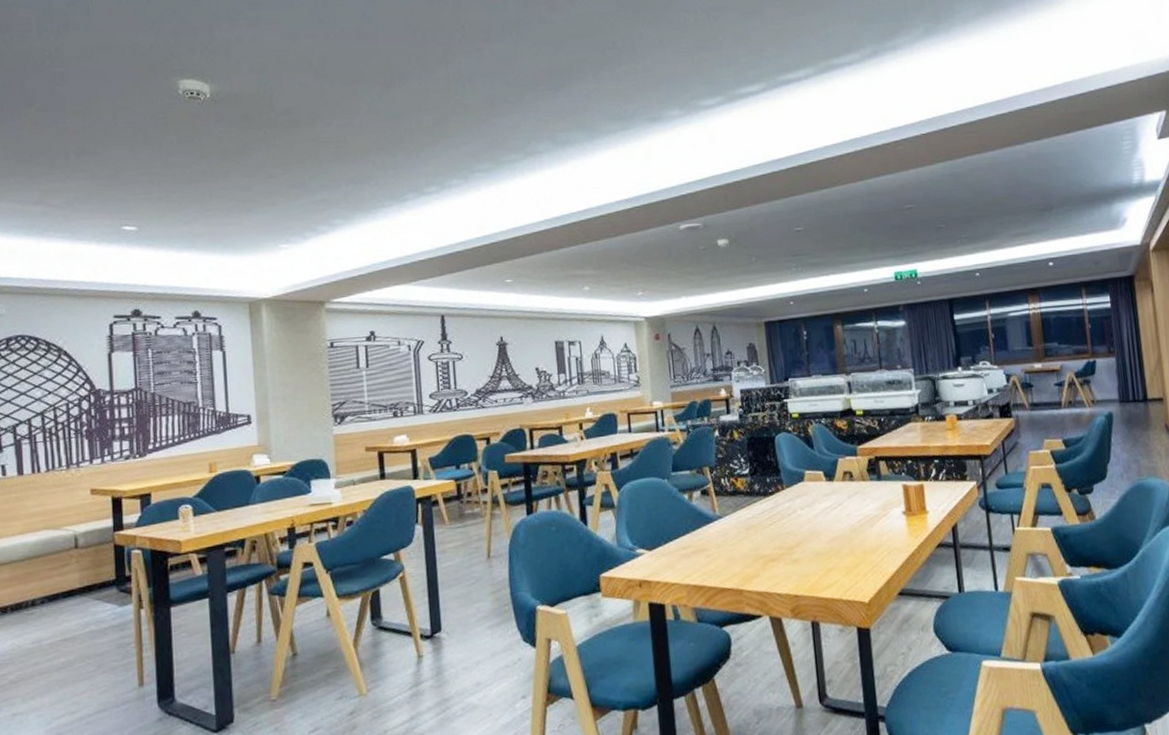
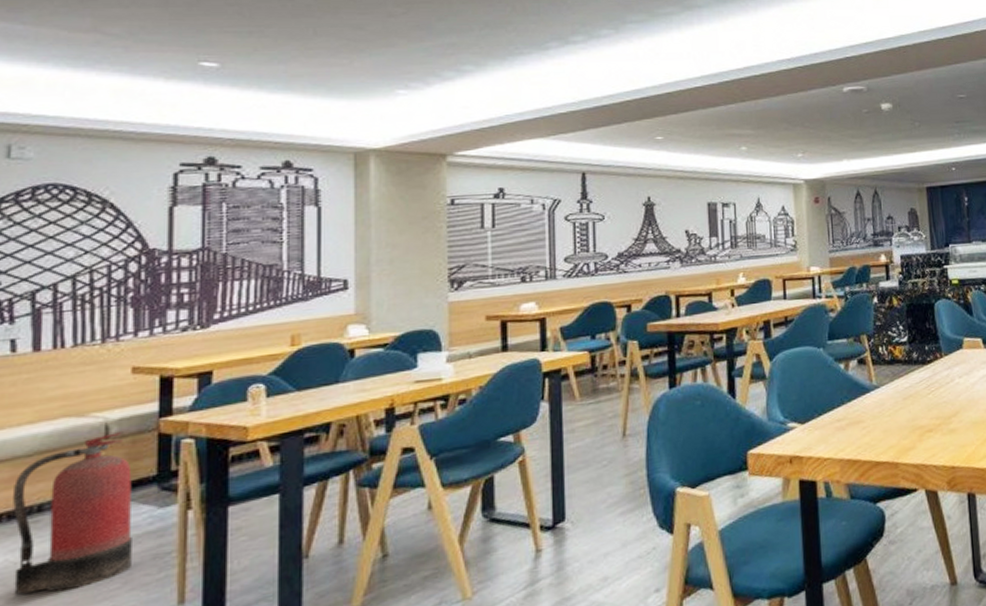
fire extinguisher: none [13,543,102,672] -> present [13,432,132,595]

